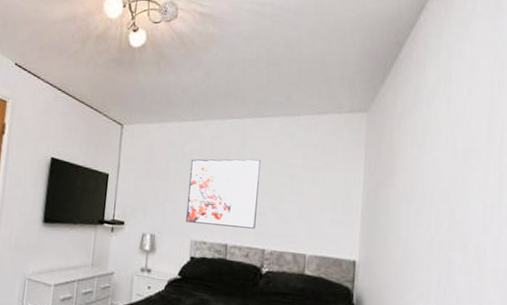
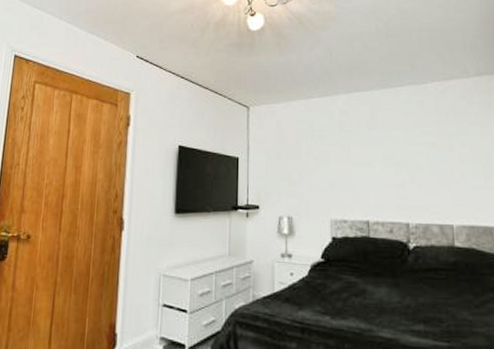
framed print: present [185,159,261,229] -> none [321,129,396,202]

